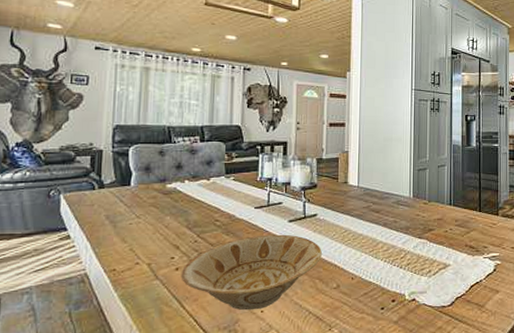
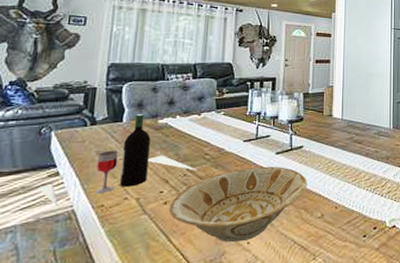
wine bottle: none [50,178,208,271] -> present [37,114,197,208]

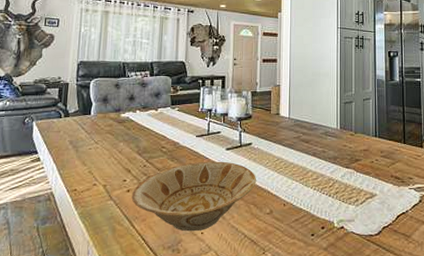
wine bottle: present [37,114,197,208] -> none [23,108,155,190]

